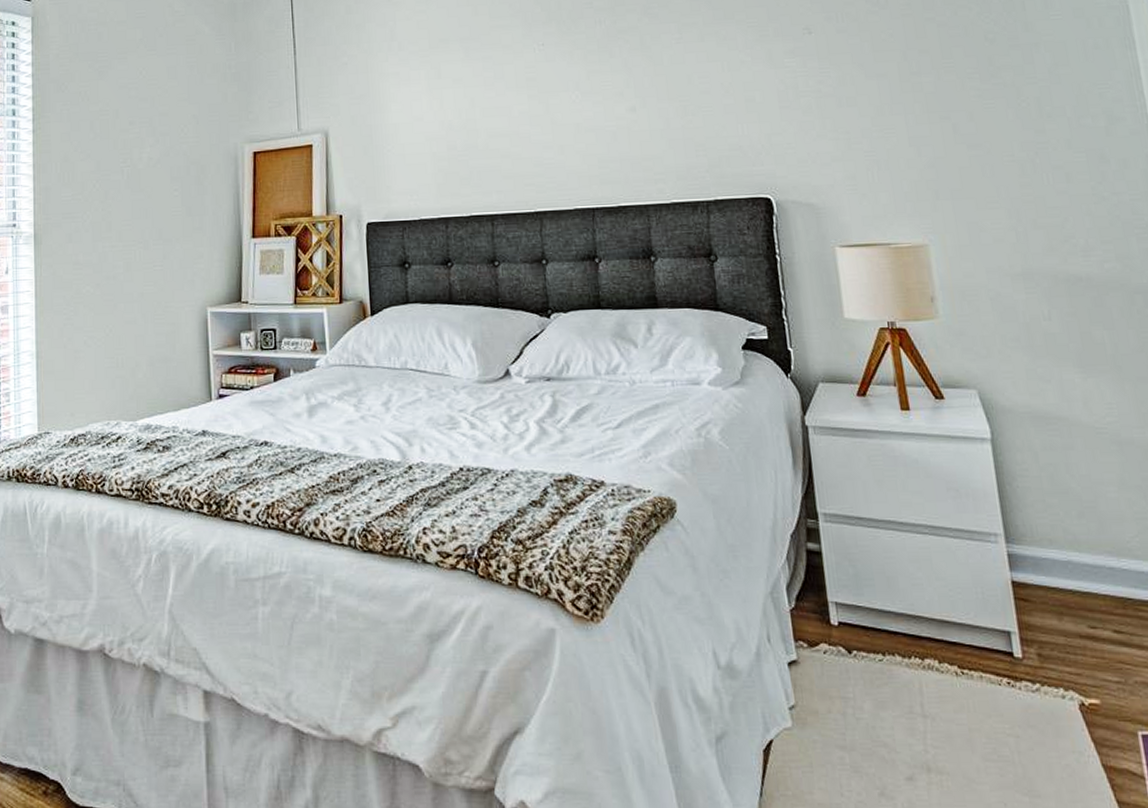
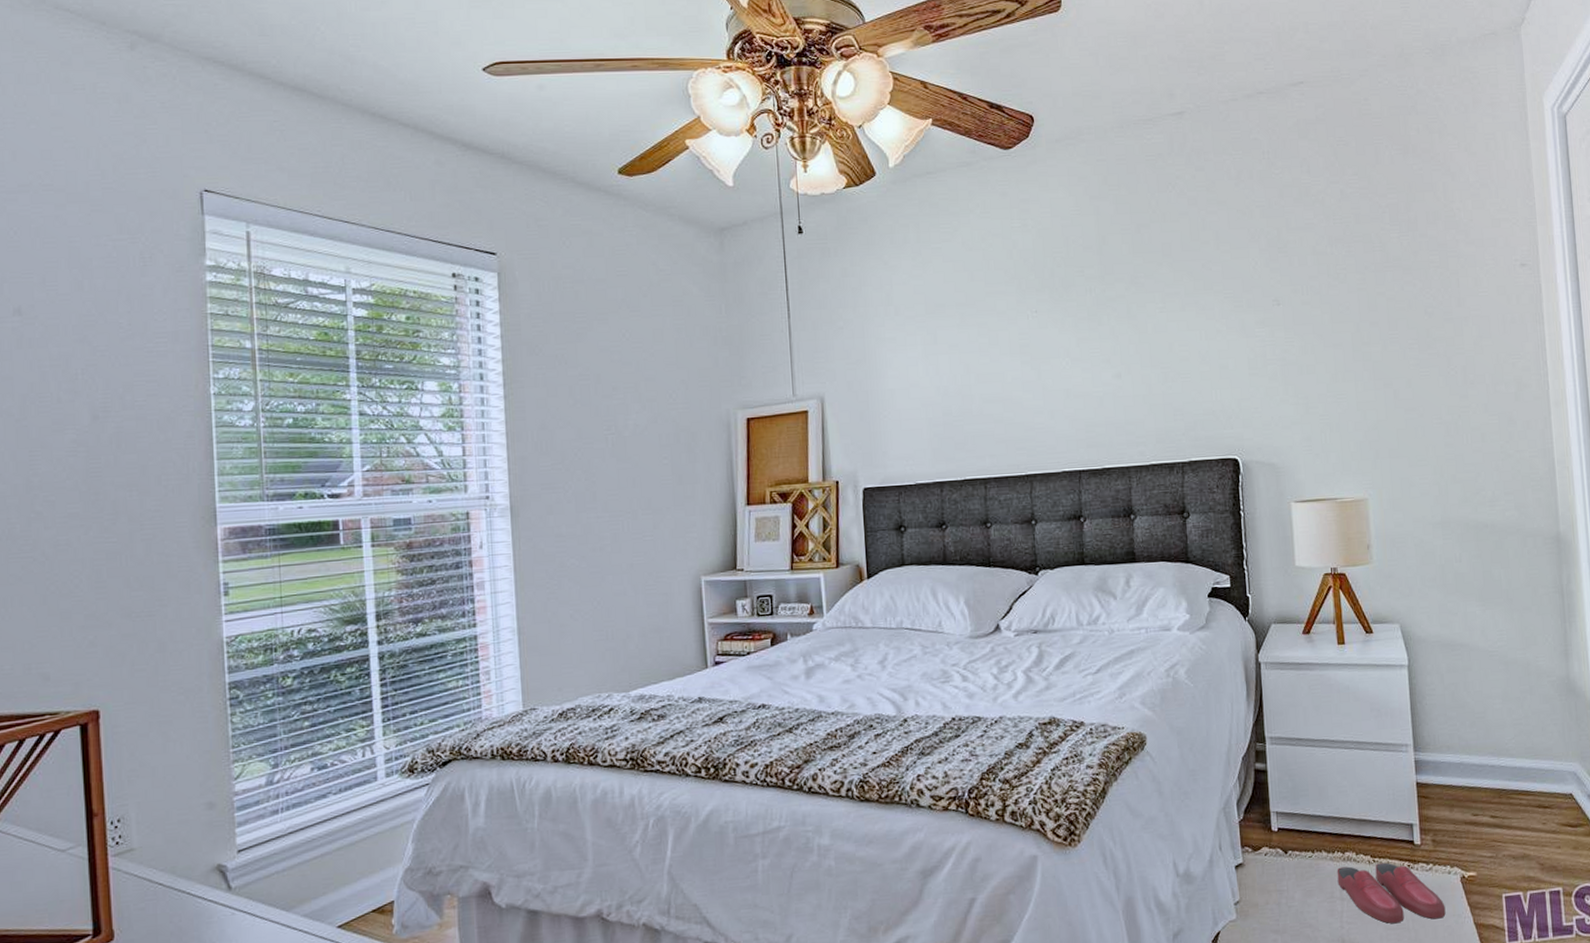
slippers: none [915,676,1063,754] -> present [1337,862,1446,924]

